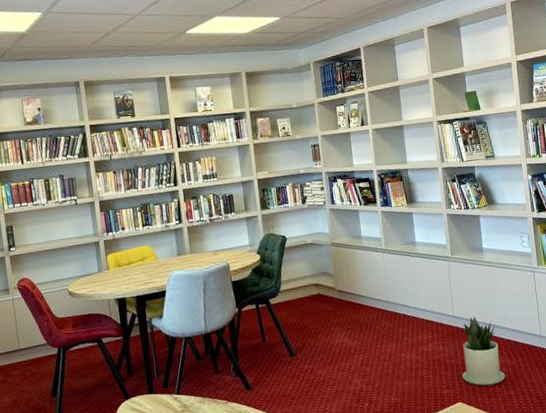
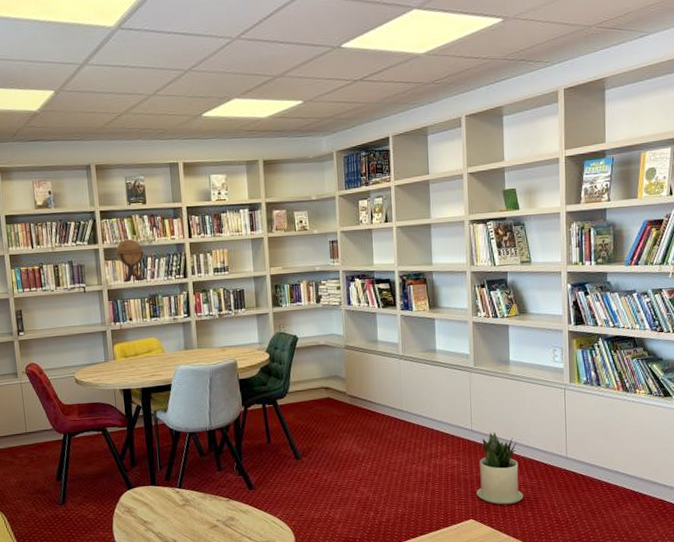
globe: none [104,151,136,193] -> present [113,239,146,283]

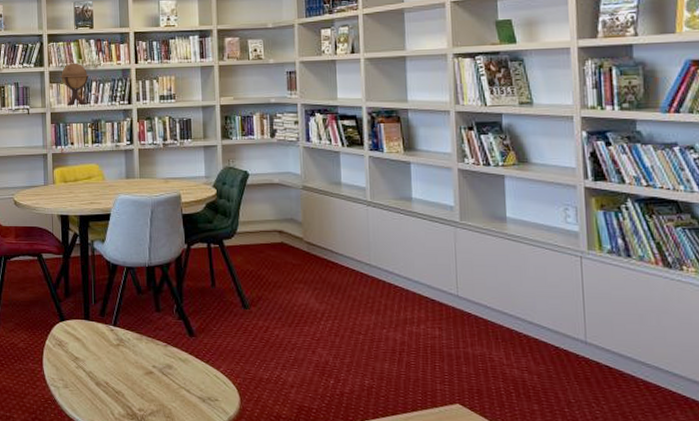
planter: present [476,432,523,505] -> none [464,301,527,392]

